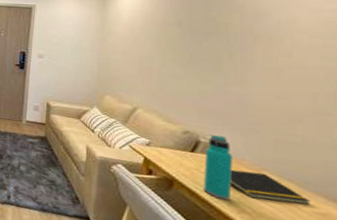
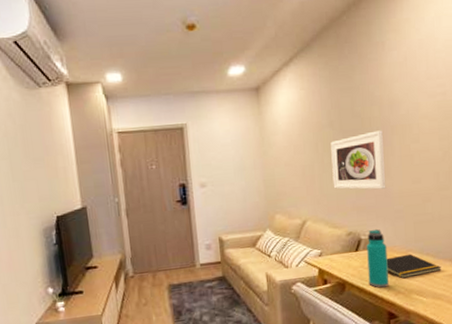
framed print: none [173,37,242,97] -> present [331,130,386,190]

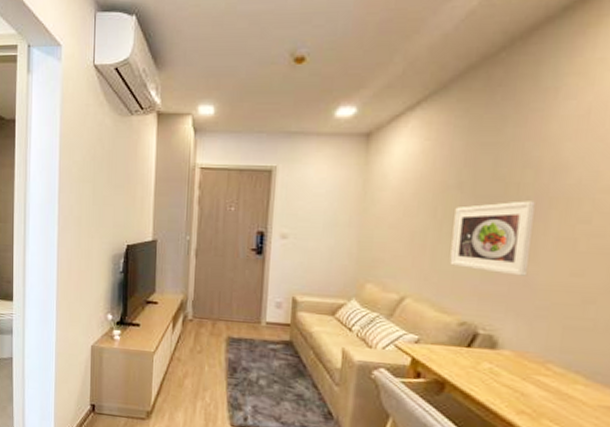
water bottle: present [367,229,389,288] -> none [479,325,515,401]
notepad: present [386,254,442,279] -> none [509,364,597,399]

